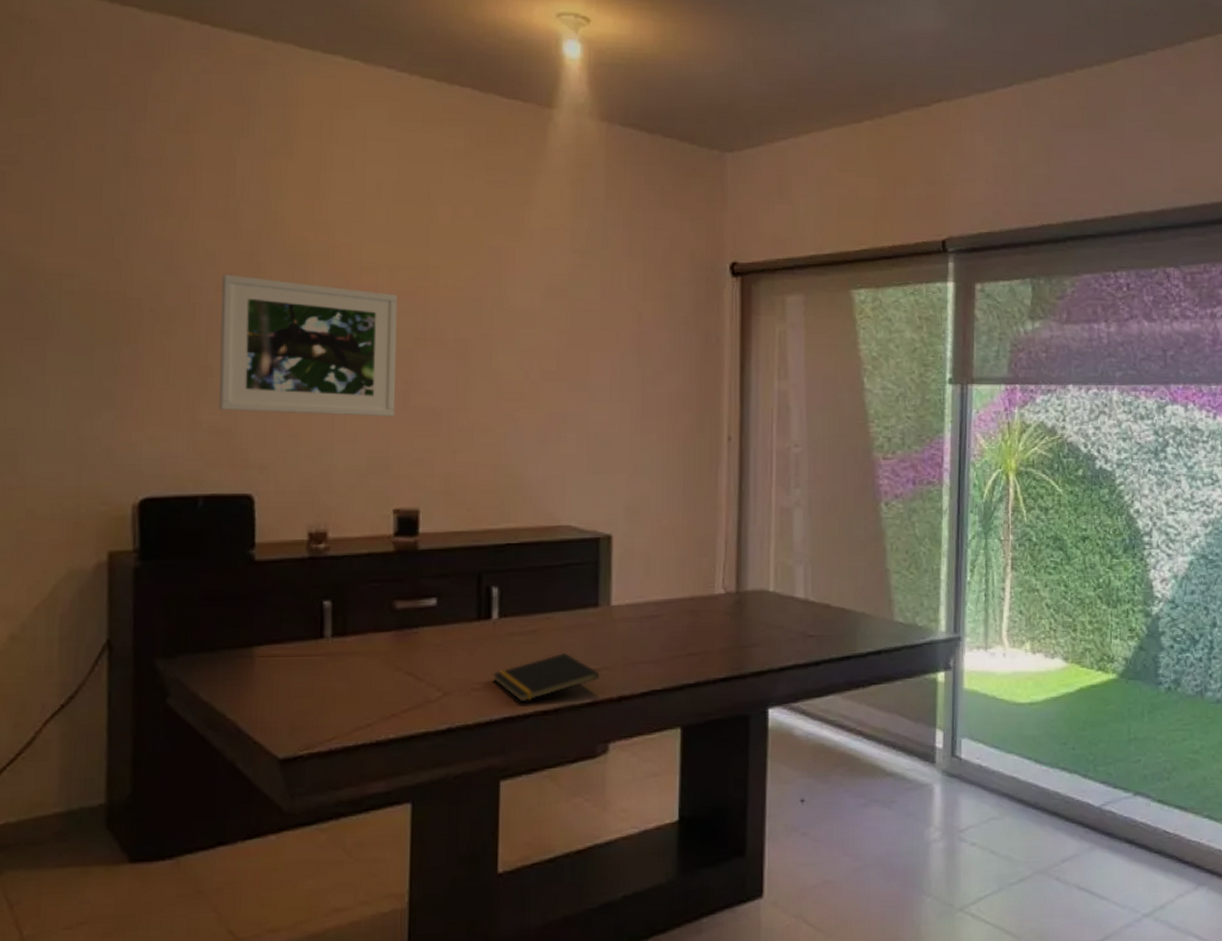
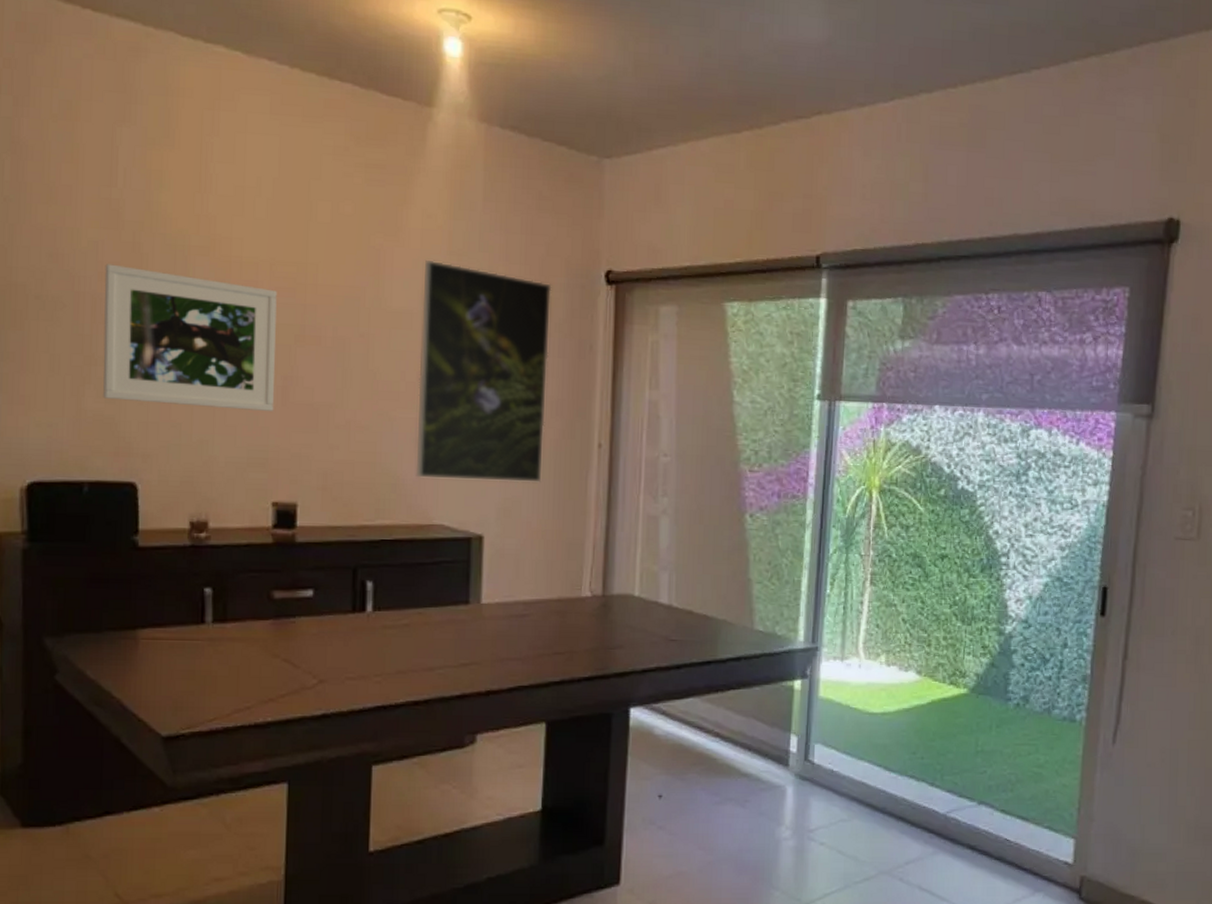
notepad: present [493,653,600,703] -> none [367,647,470,693]
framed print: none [541,258,677,478] -> present [415,260,552,482]

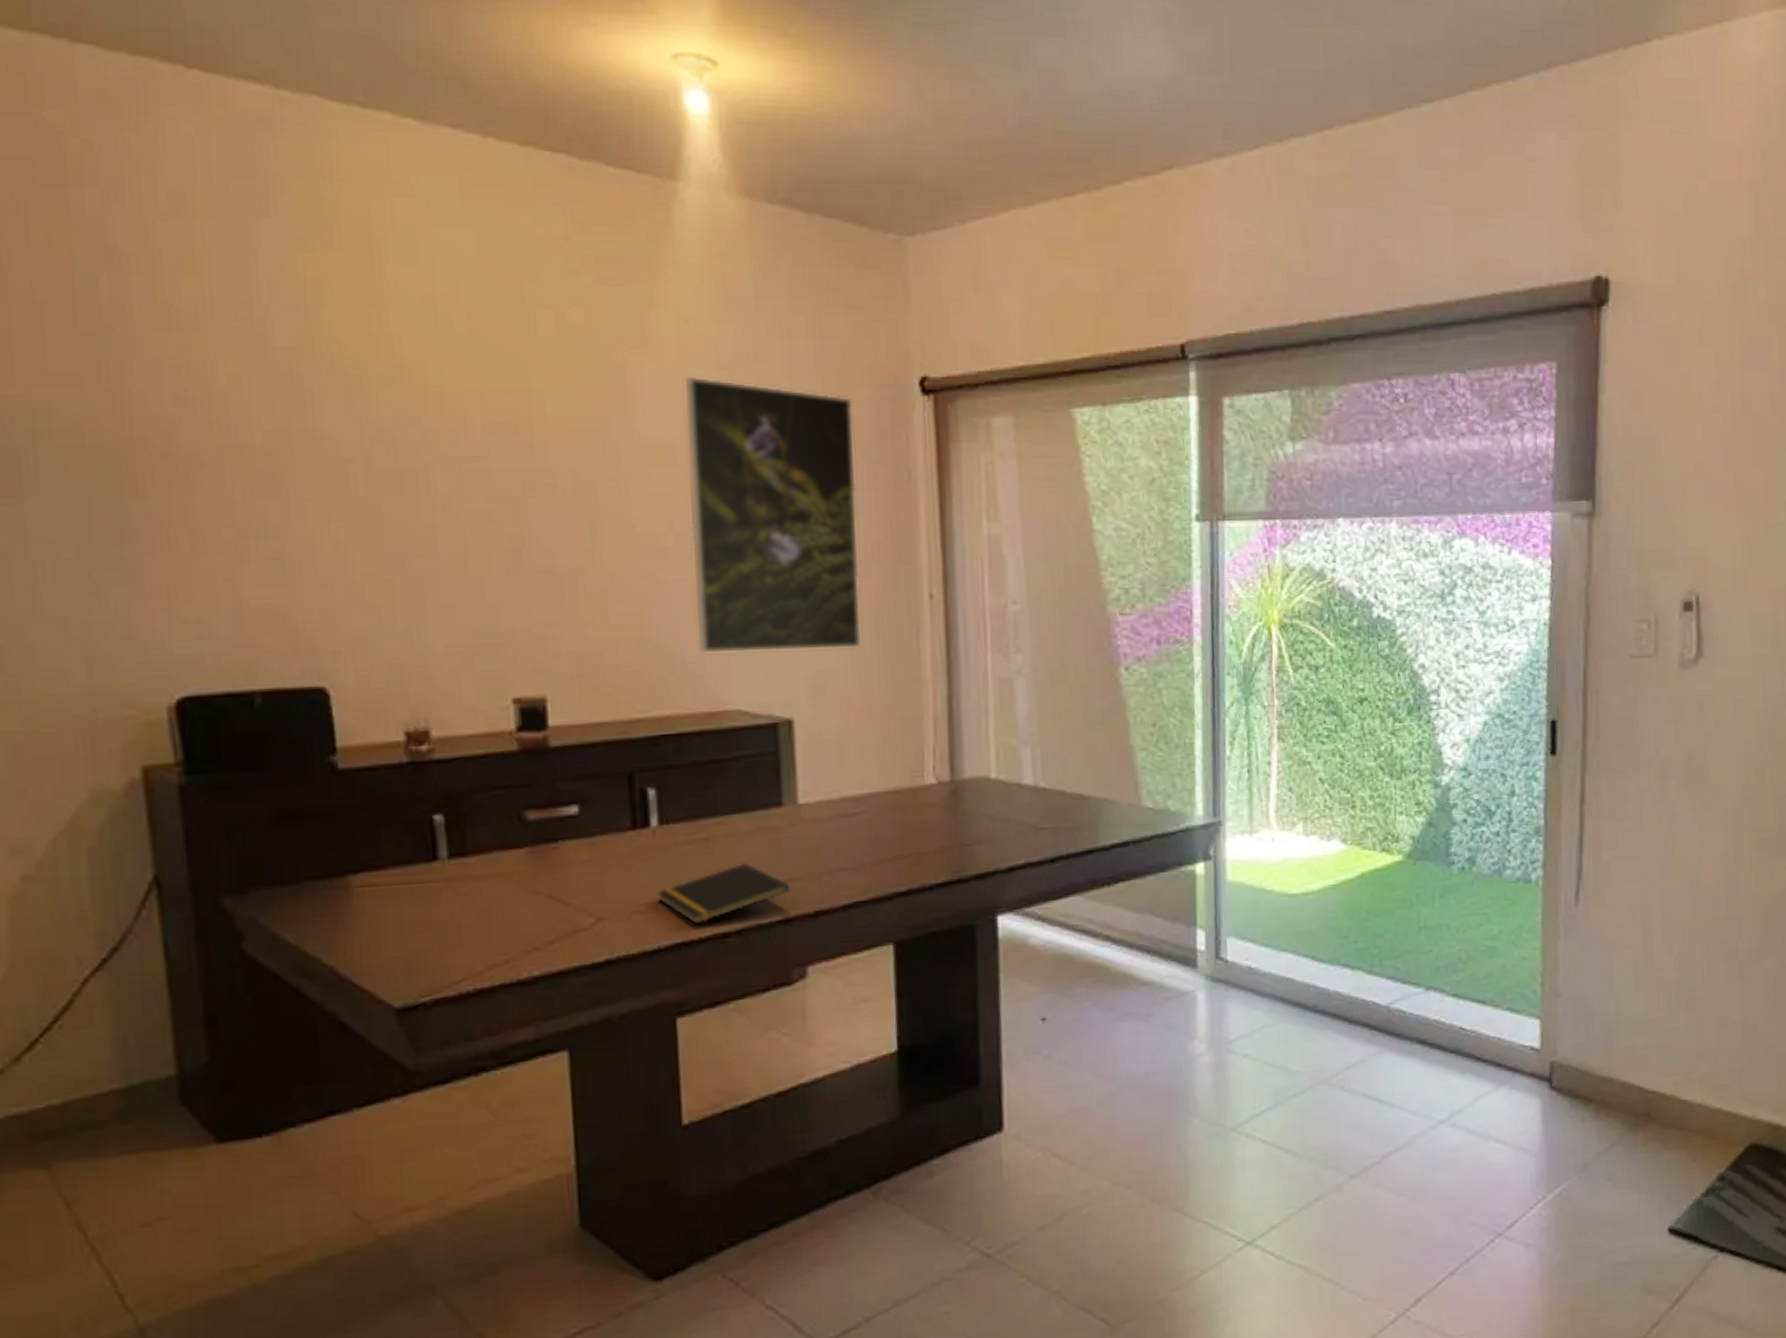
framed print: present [103,264,277,411] -> none [254,405,504,584]
notepad: none [367,647,470,693] -> present [657,863,791,925]

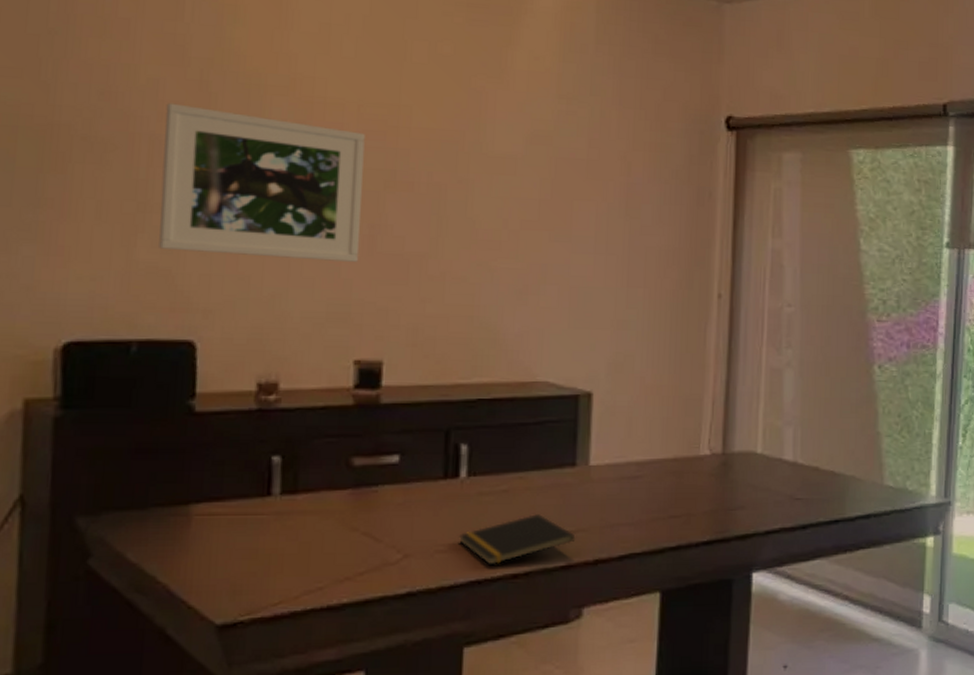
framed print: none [254,405,504,584] -> present [159,103,365,262]
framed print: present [686,376,860,653] -> none [518,103,669,335]

